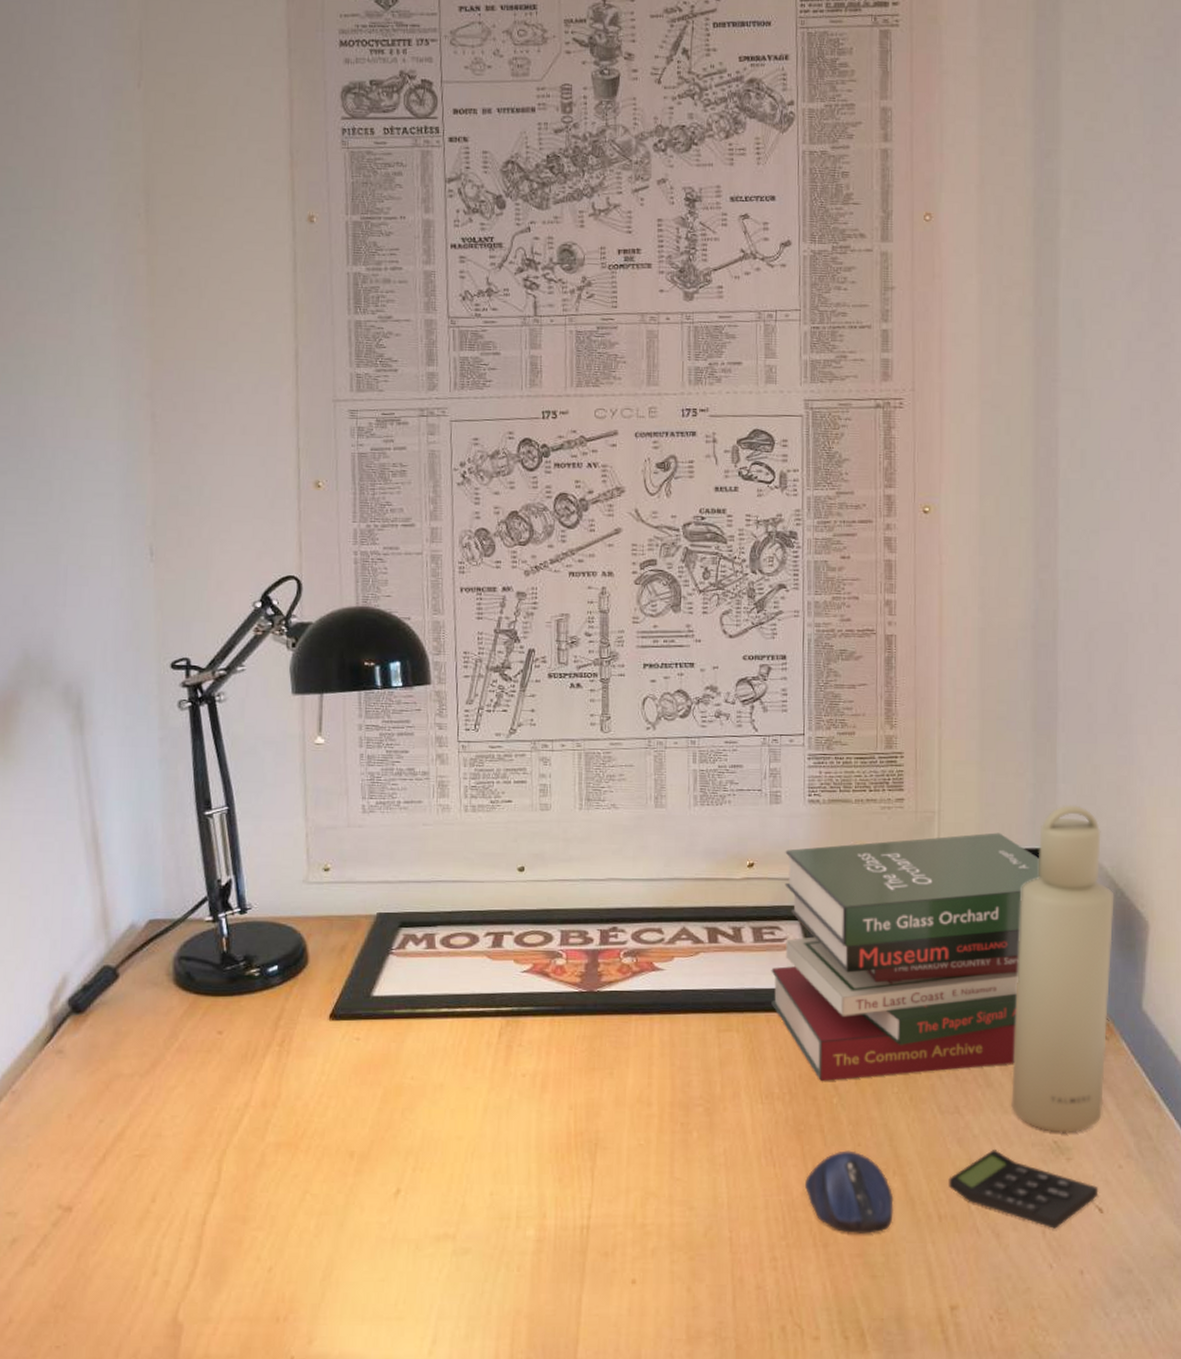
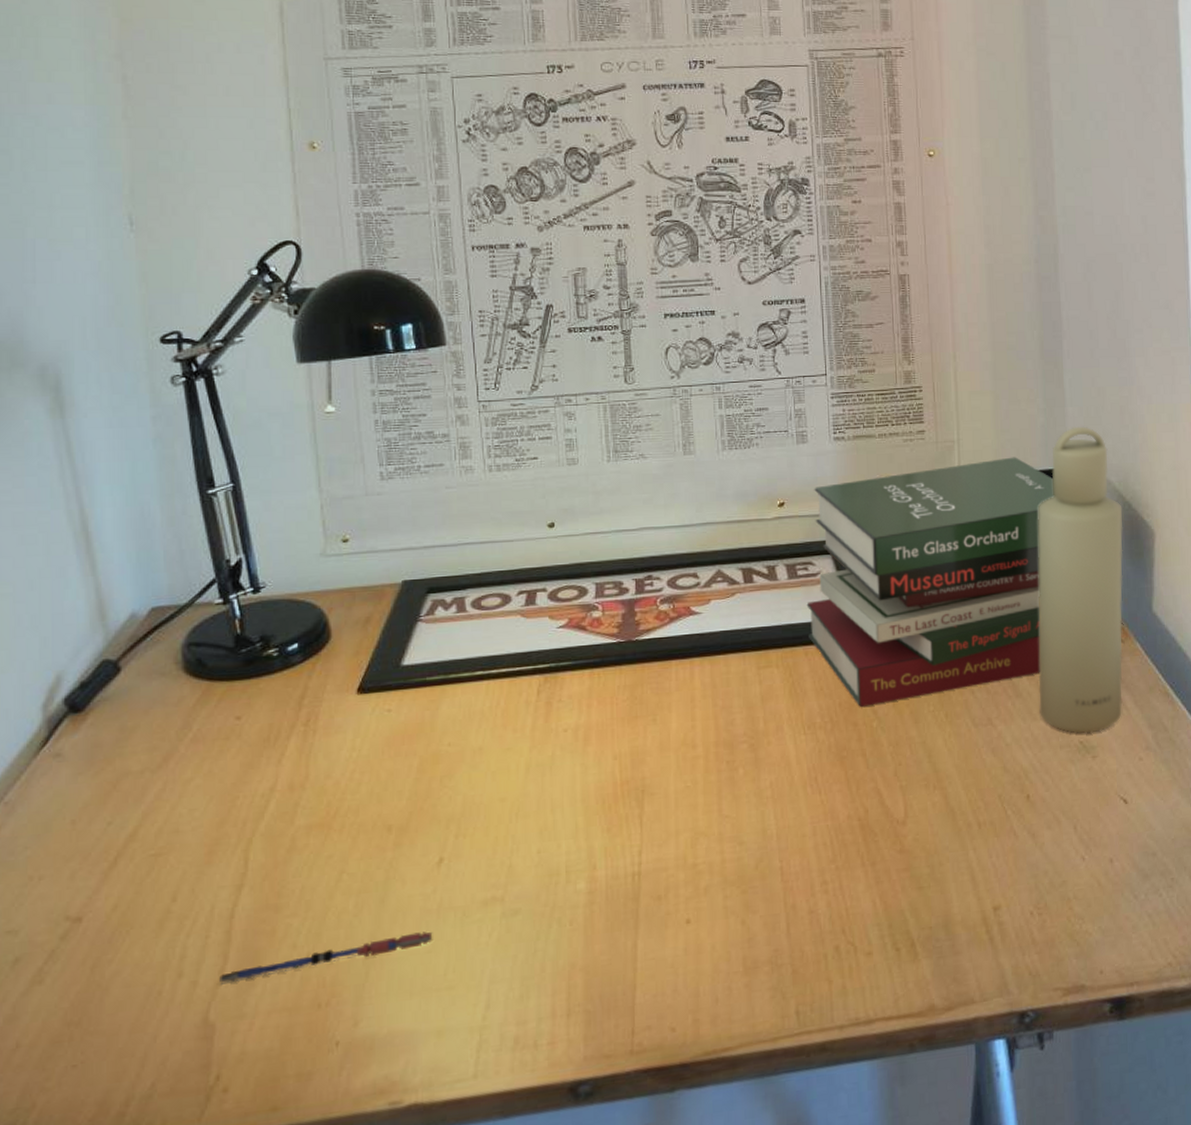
pen: none [189,1260,387,1287] -> present [219,931,433,985]
computer mouse: present [805,1150,894,1233] -> none [851,770,936,850]
calculator: present [948,1148,1099,1229] -> none [985,754,1123,823]

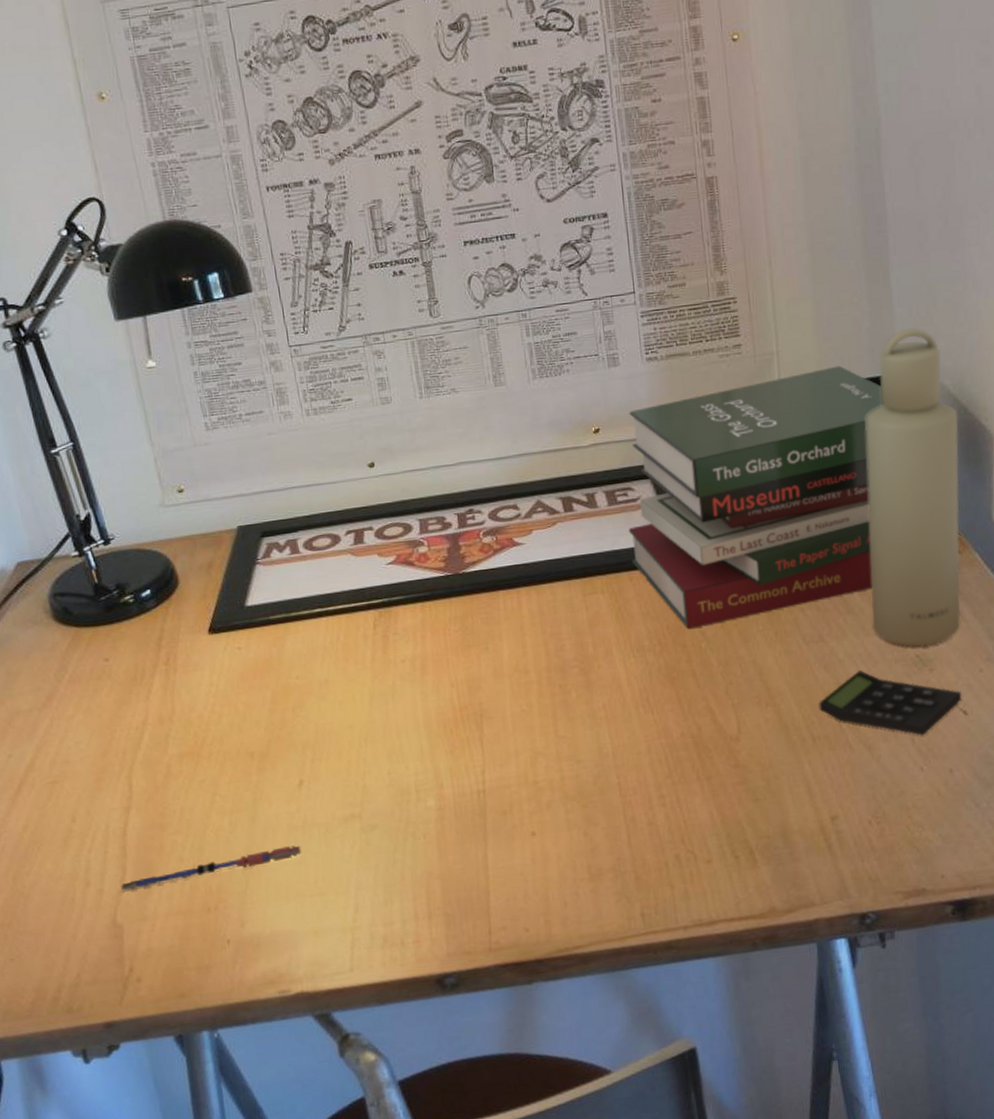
calculator: none [985,754,1123,823] -> present [819,669,962,735]

